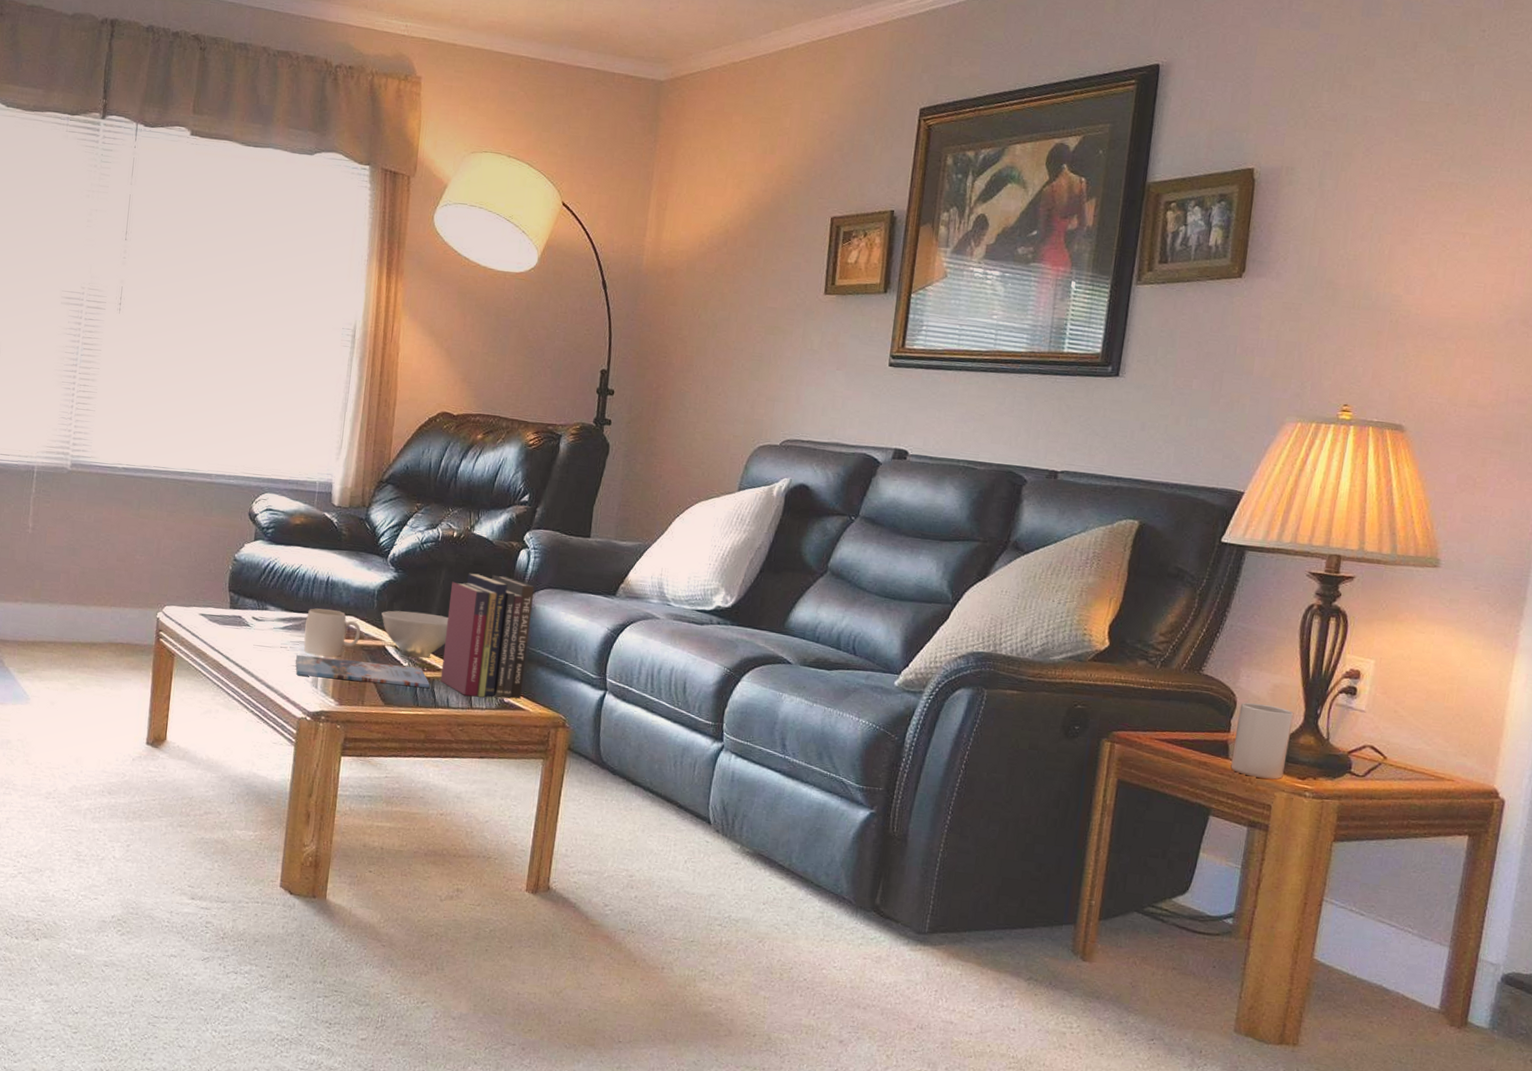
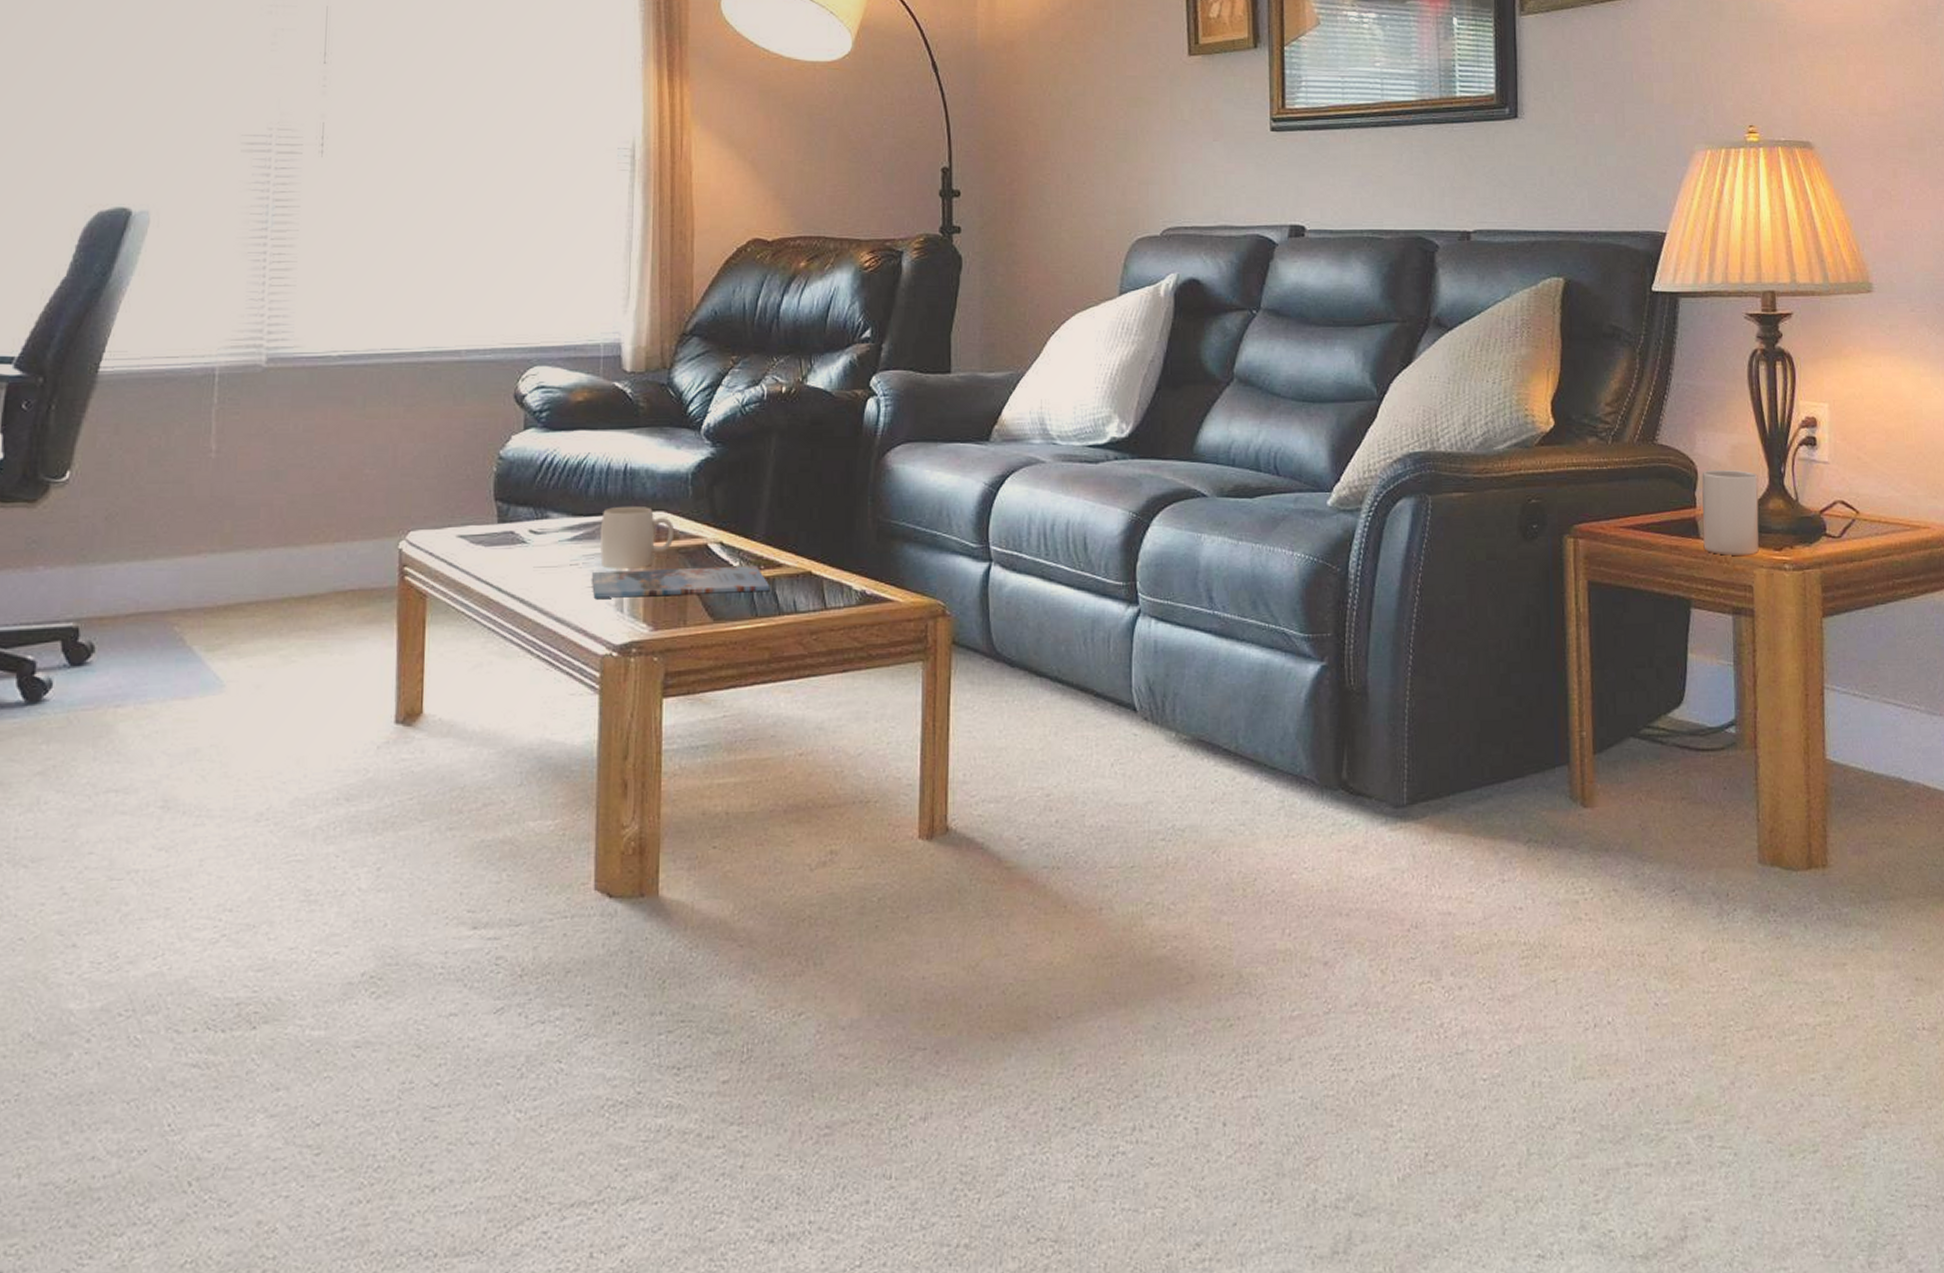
bowl: present [381,610,449,659] -> none [699,494,786,554]
books: present [440,573,534,700] -> none [782,433,889,594]

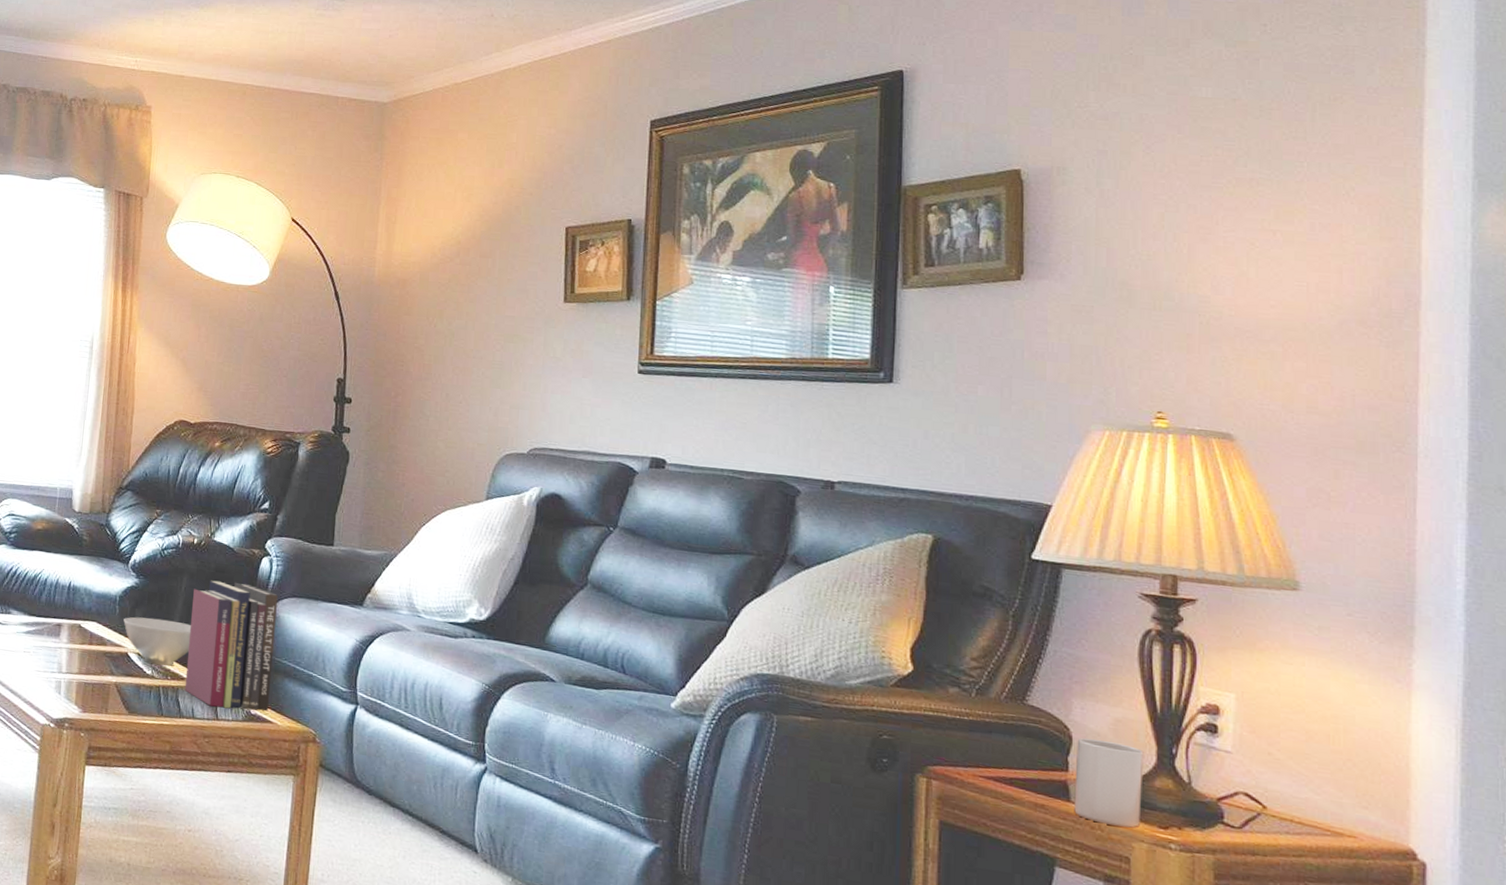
magazine: present [591,565,770,598] -> none [38,659,175,697]
mug: present [599,506,675,569] -> none [46,613,104,663]
bowl: none [699,494,786,554] -> present [123,617,192,667]
books: none [782,433,889,594] -> present [184,580,278,712]

